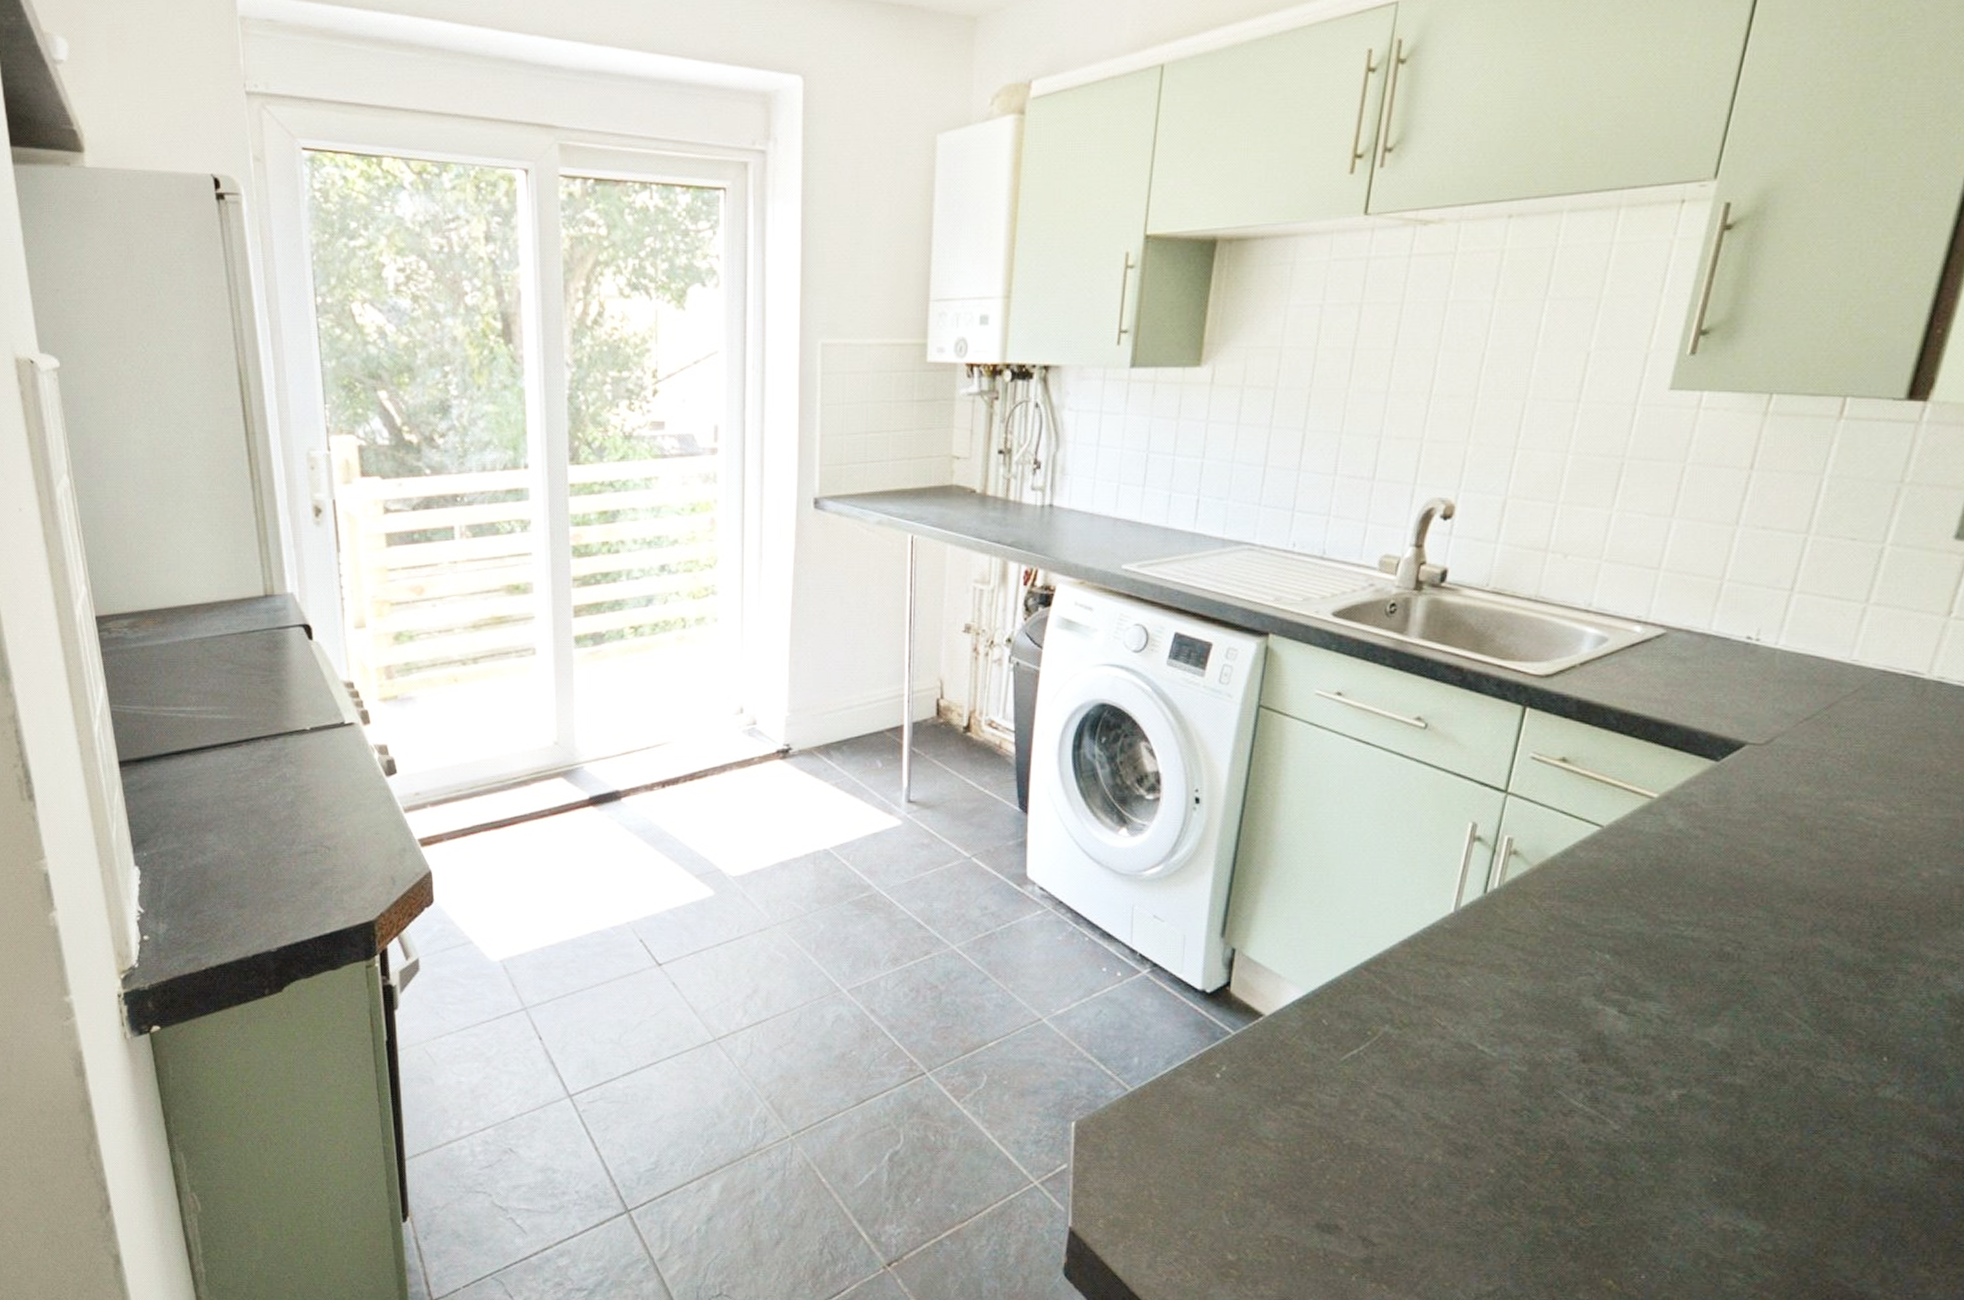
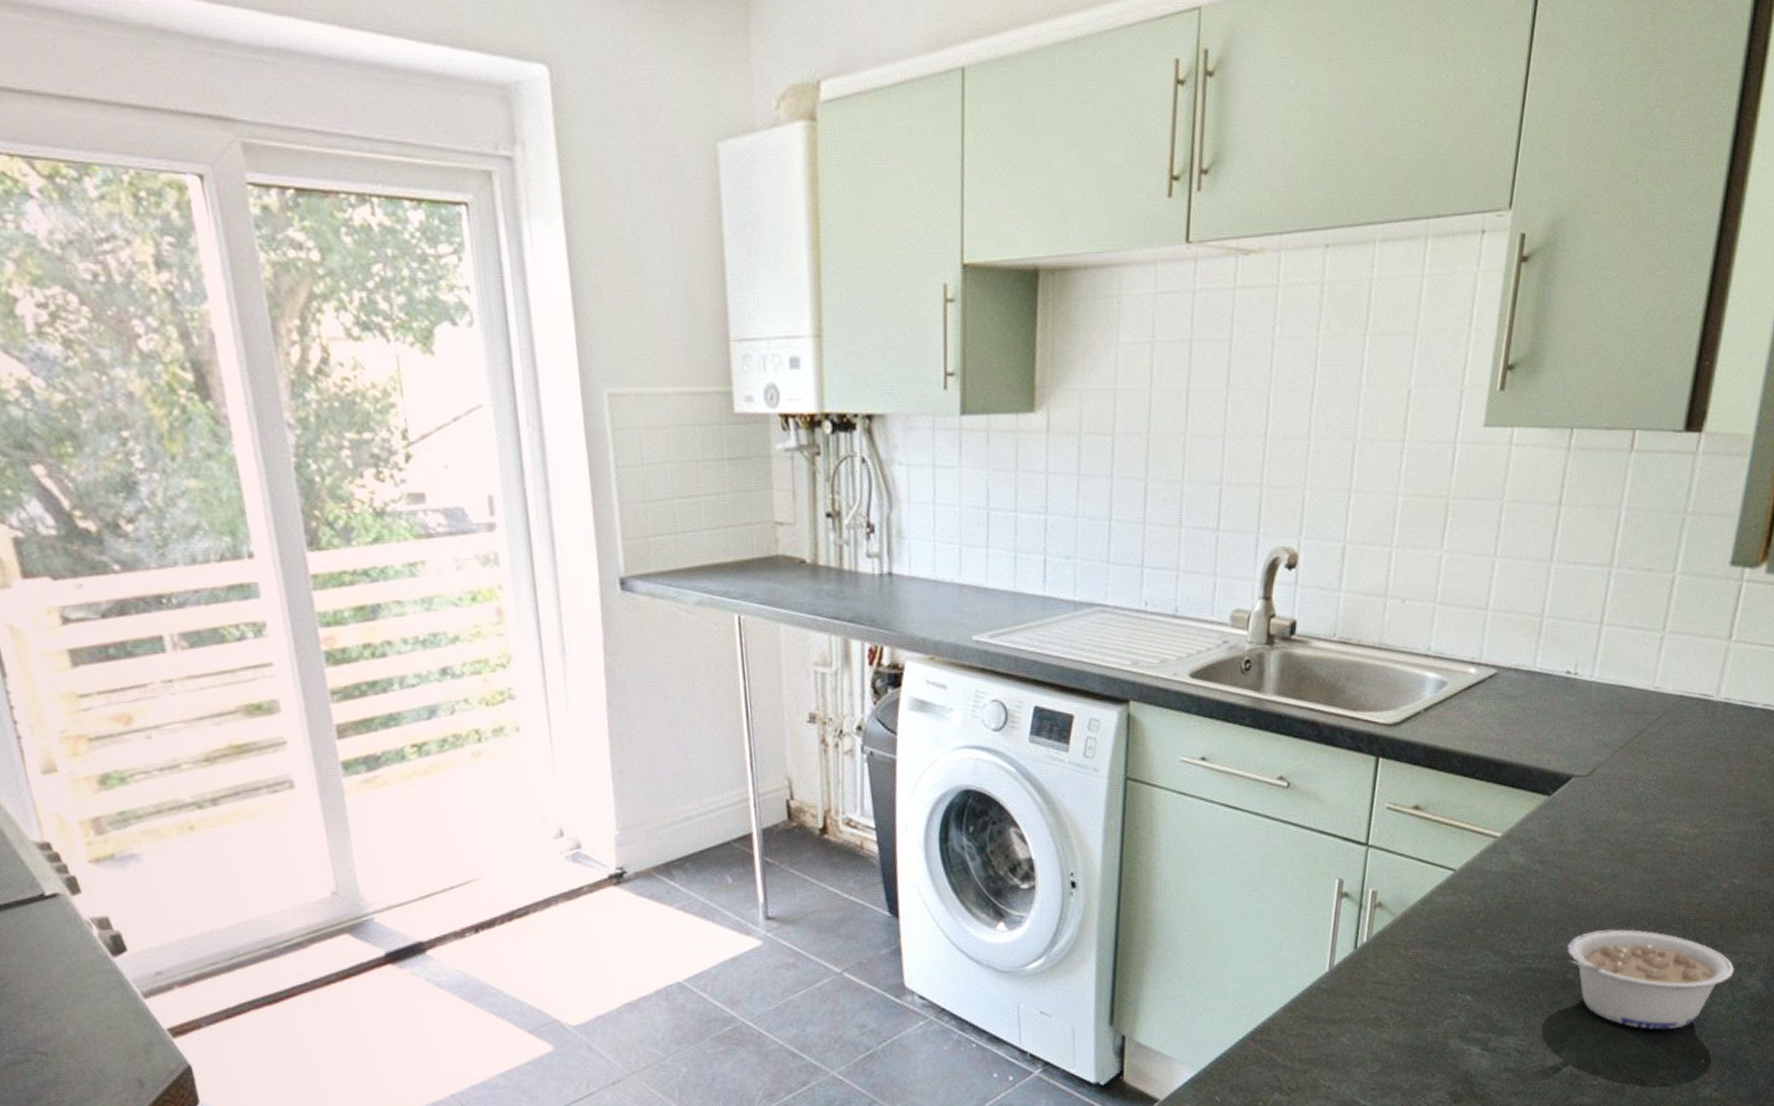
legume: none [1727,905,1932,1019] -> present [1567,929,1735,1030]

